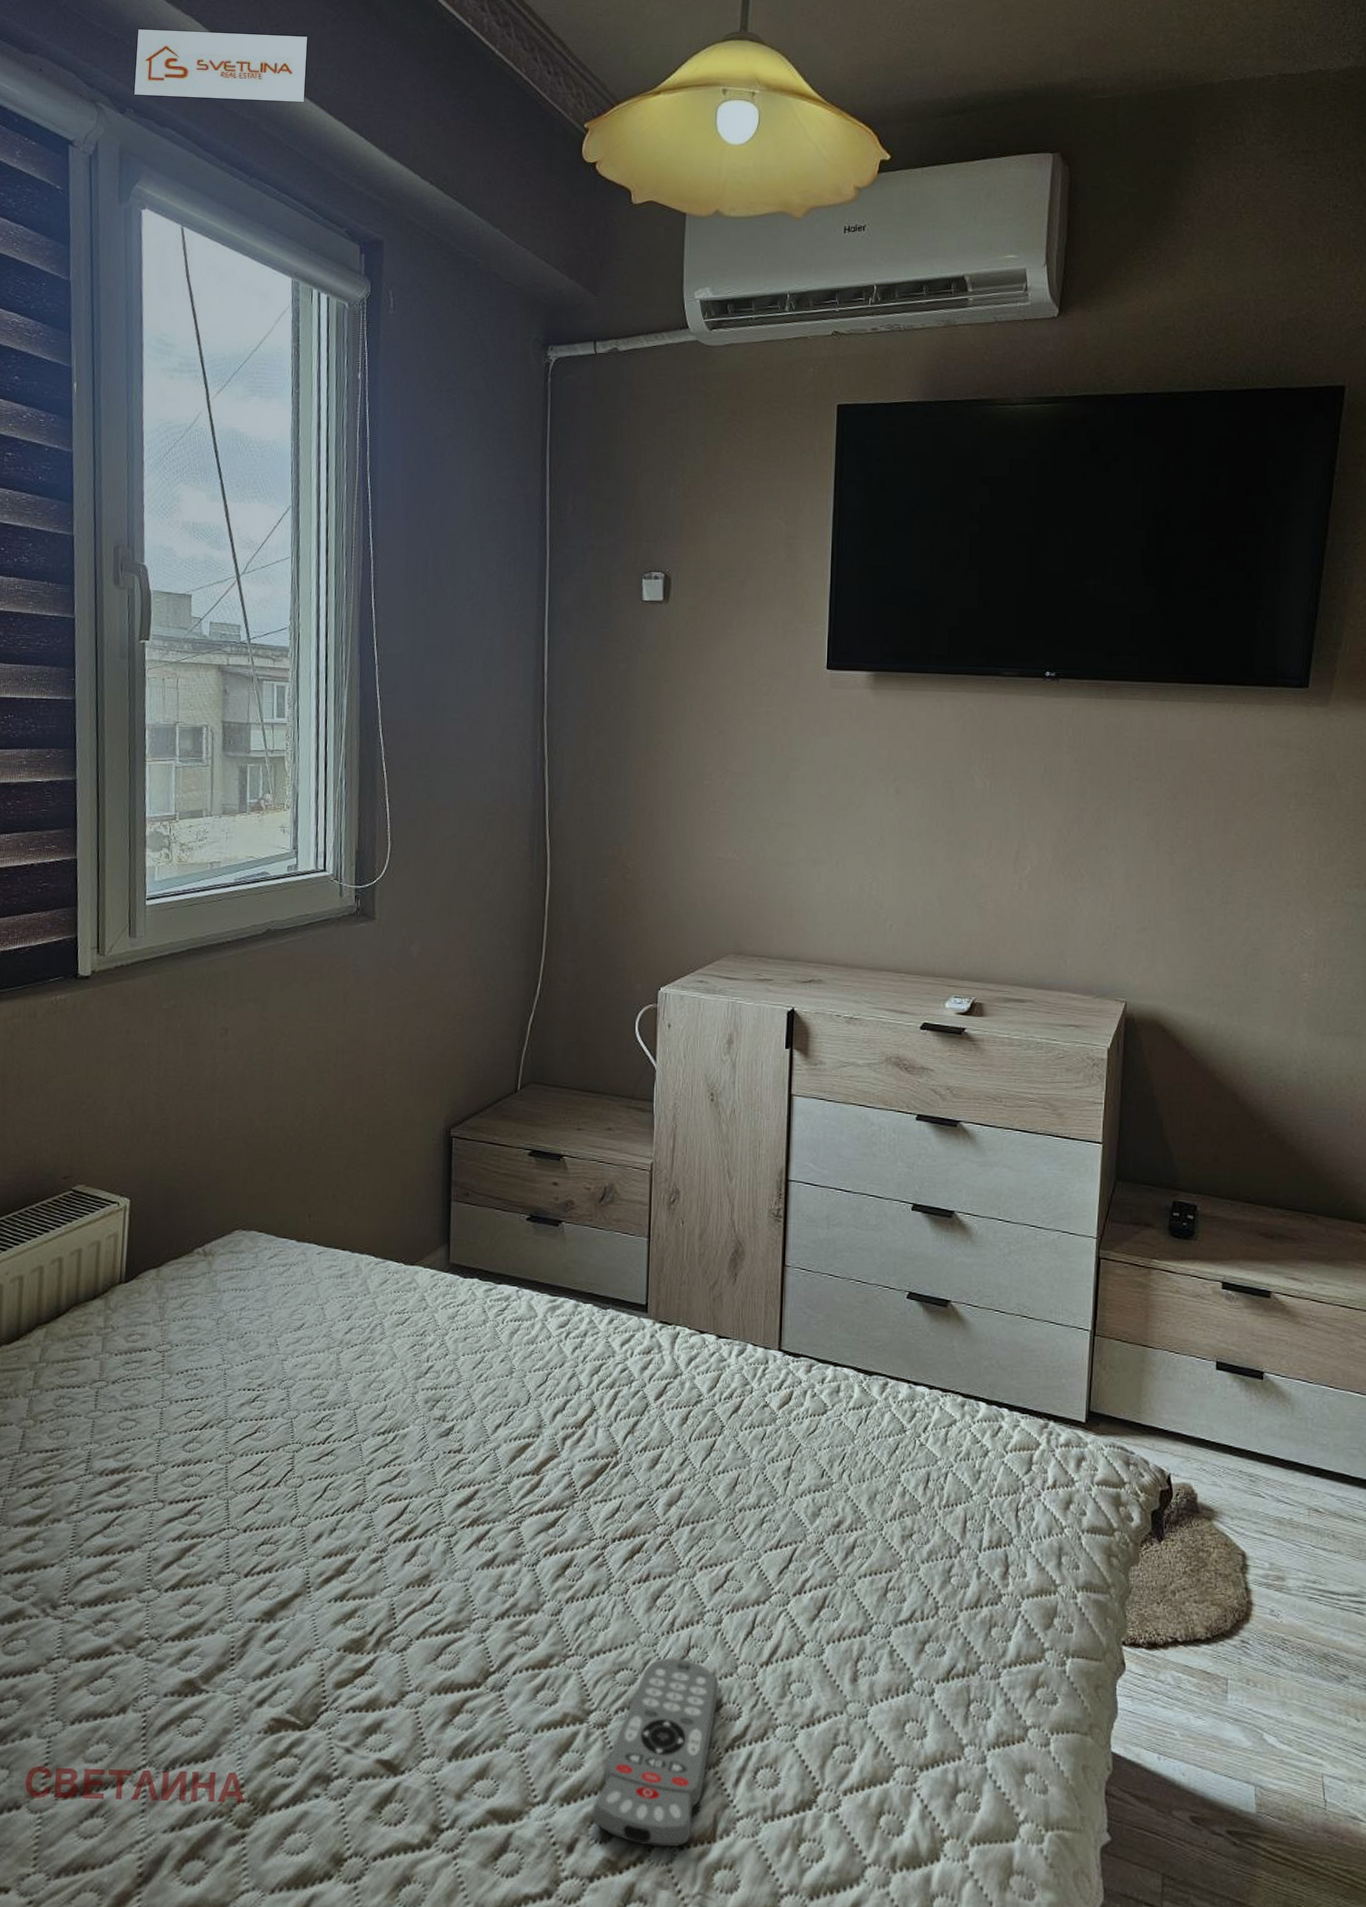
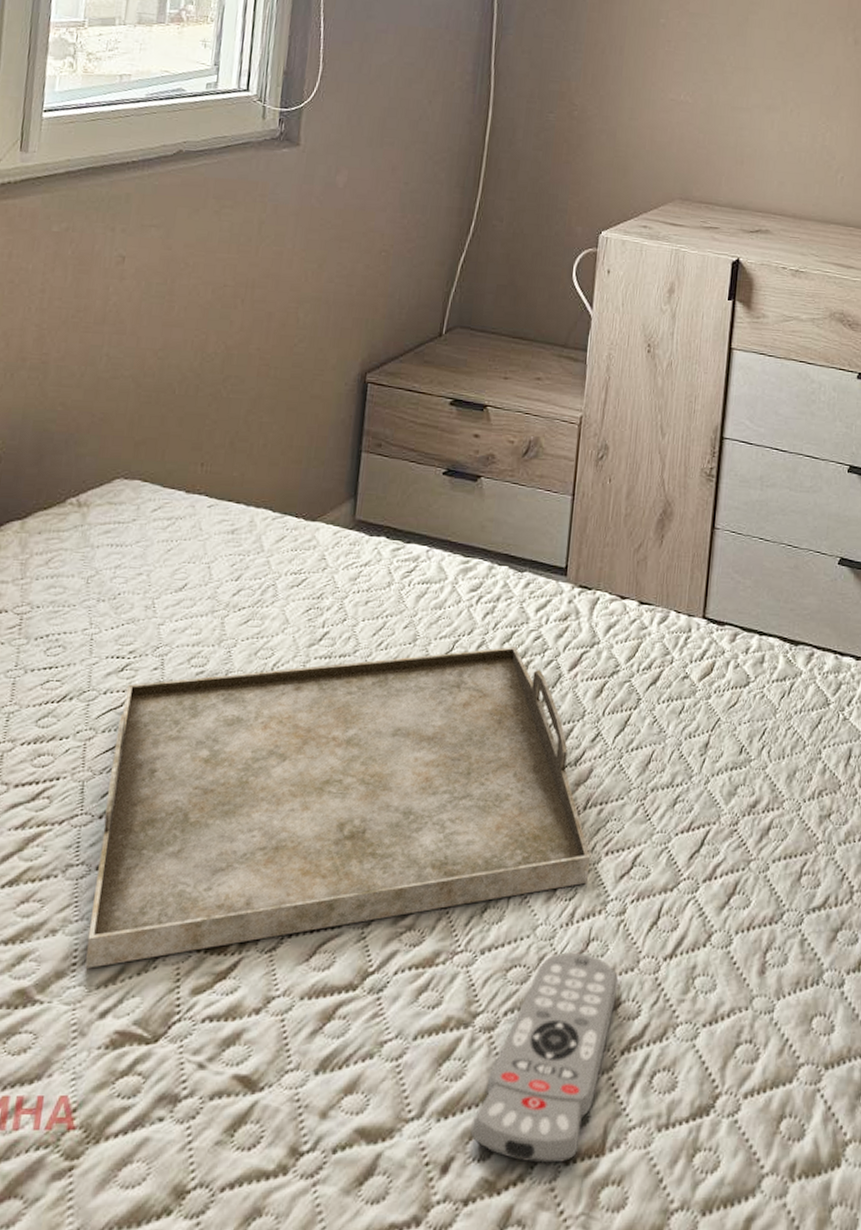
serving tray: none [241,1378,686,1663] -> present [85,647,591,968]

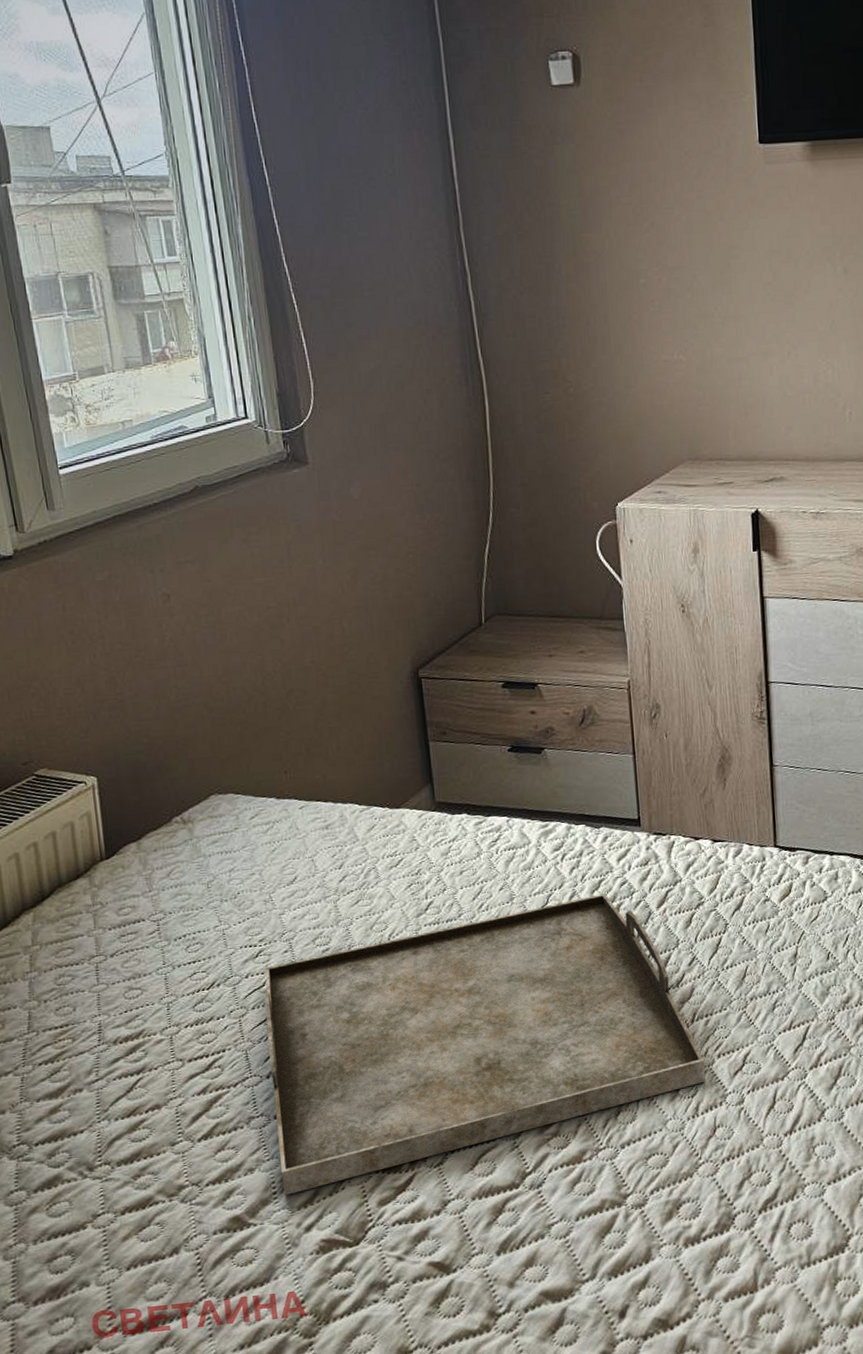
remote control: present [470,952,619,1164] -> none [638,1138,748,1303]

